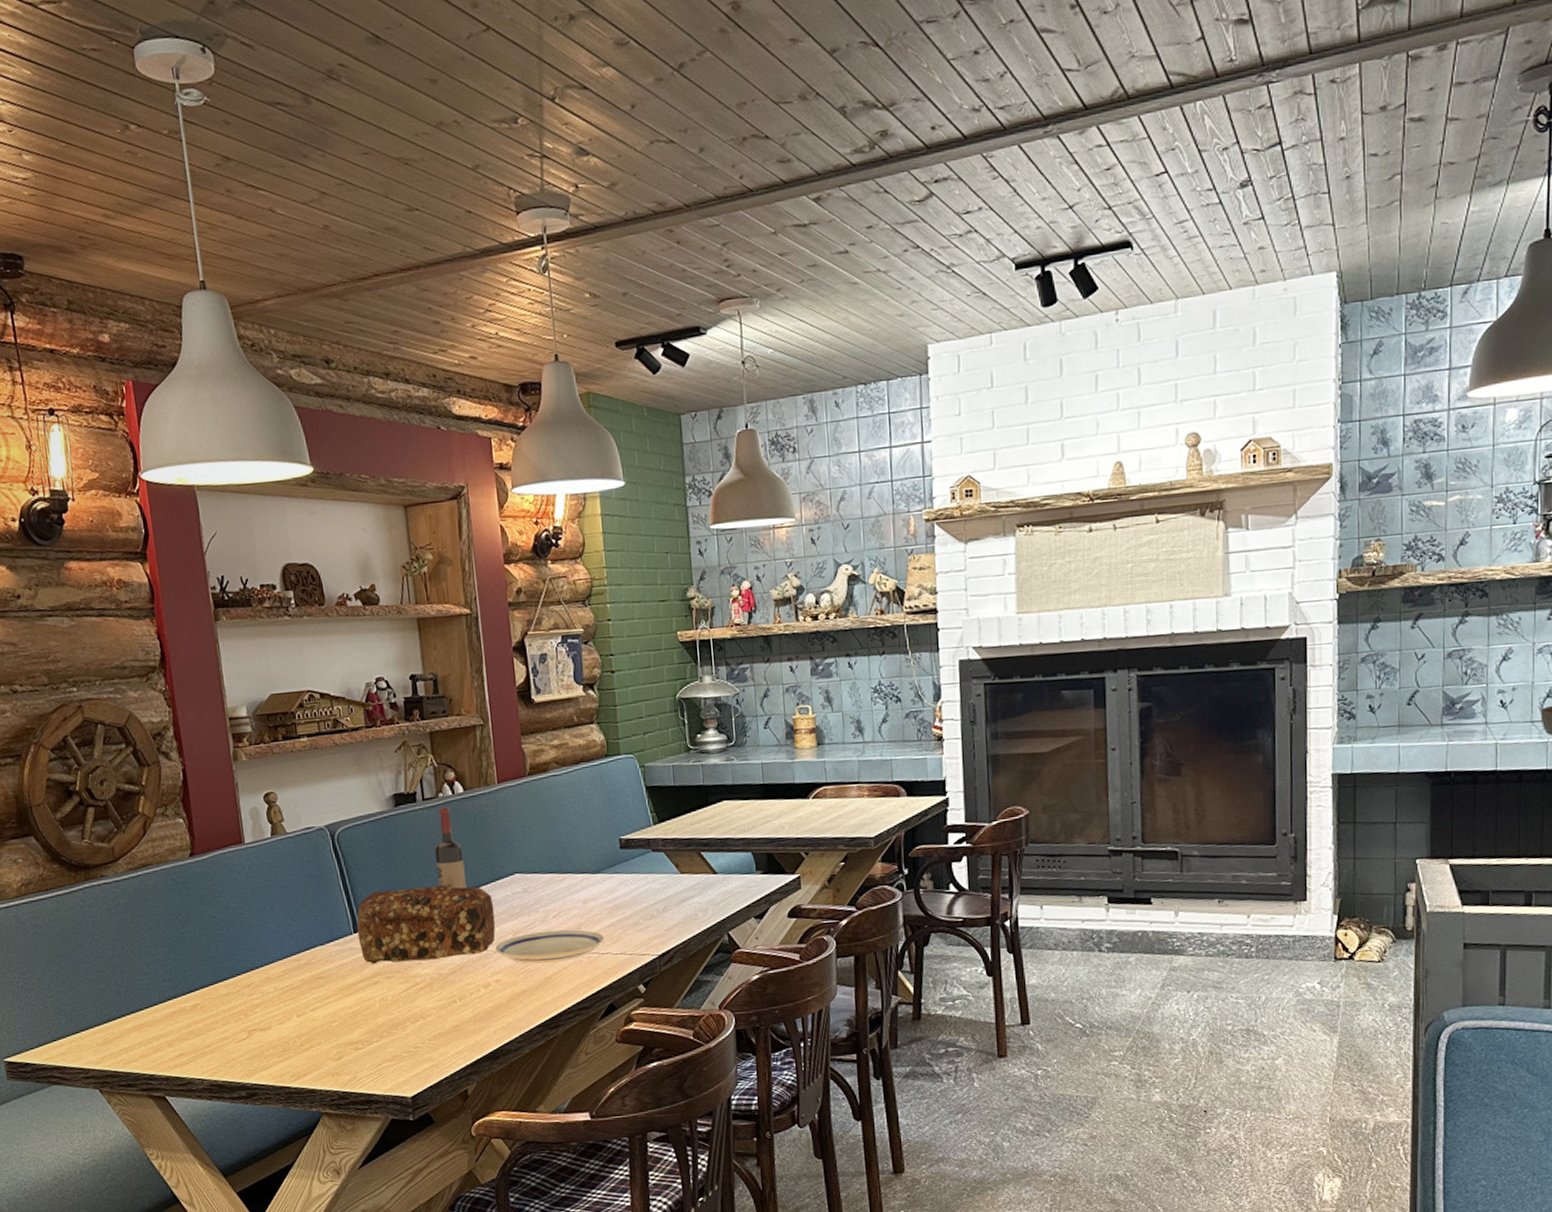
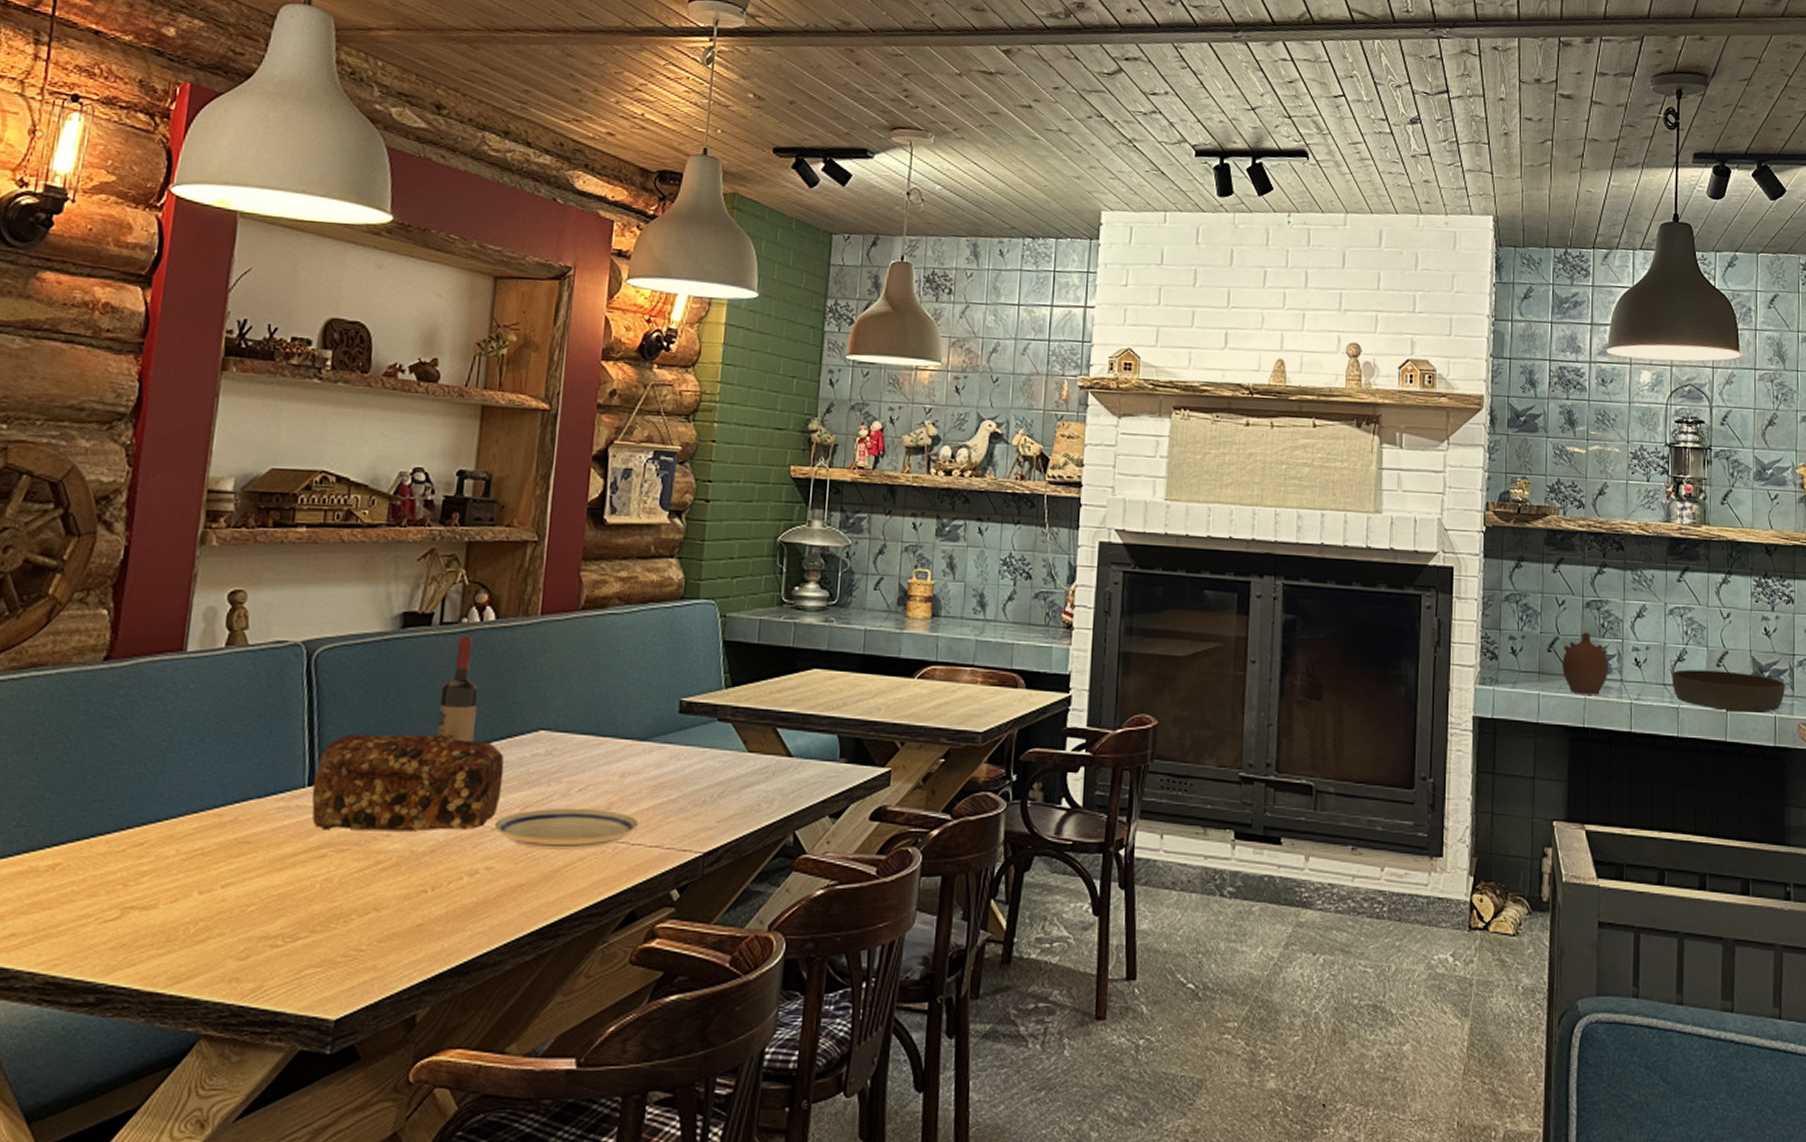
ceramic jug: none [1423,682,1472,742] -> present [1562,632,1608,695]

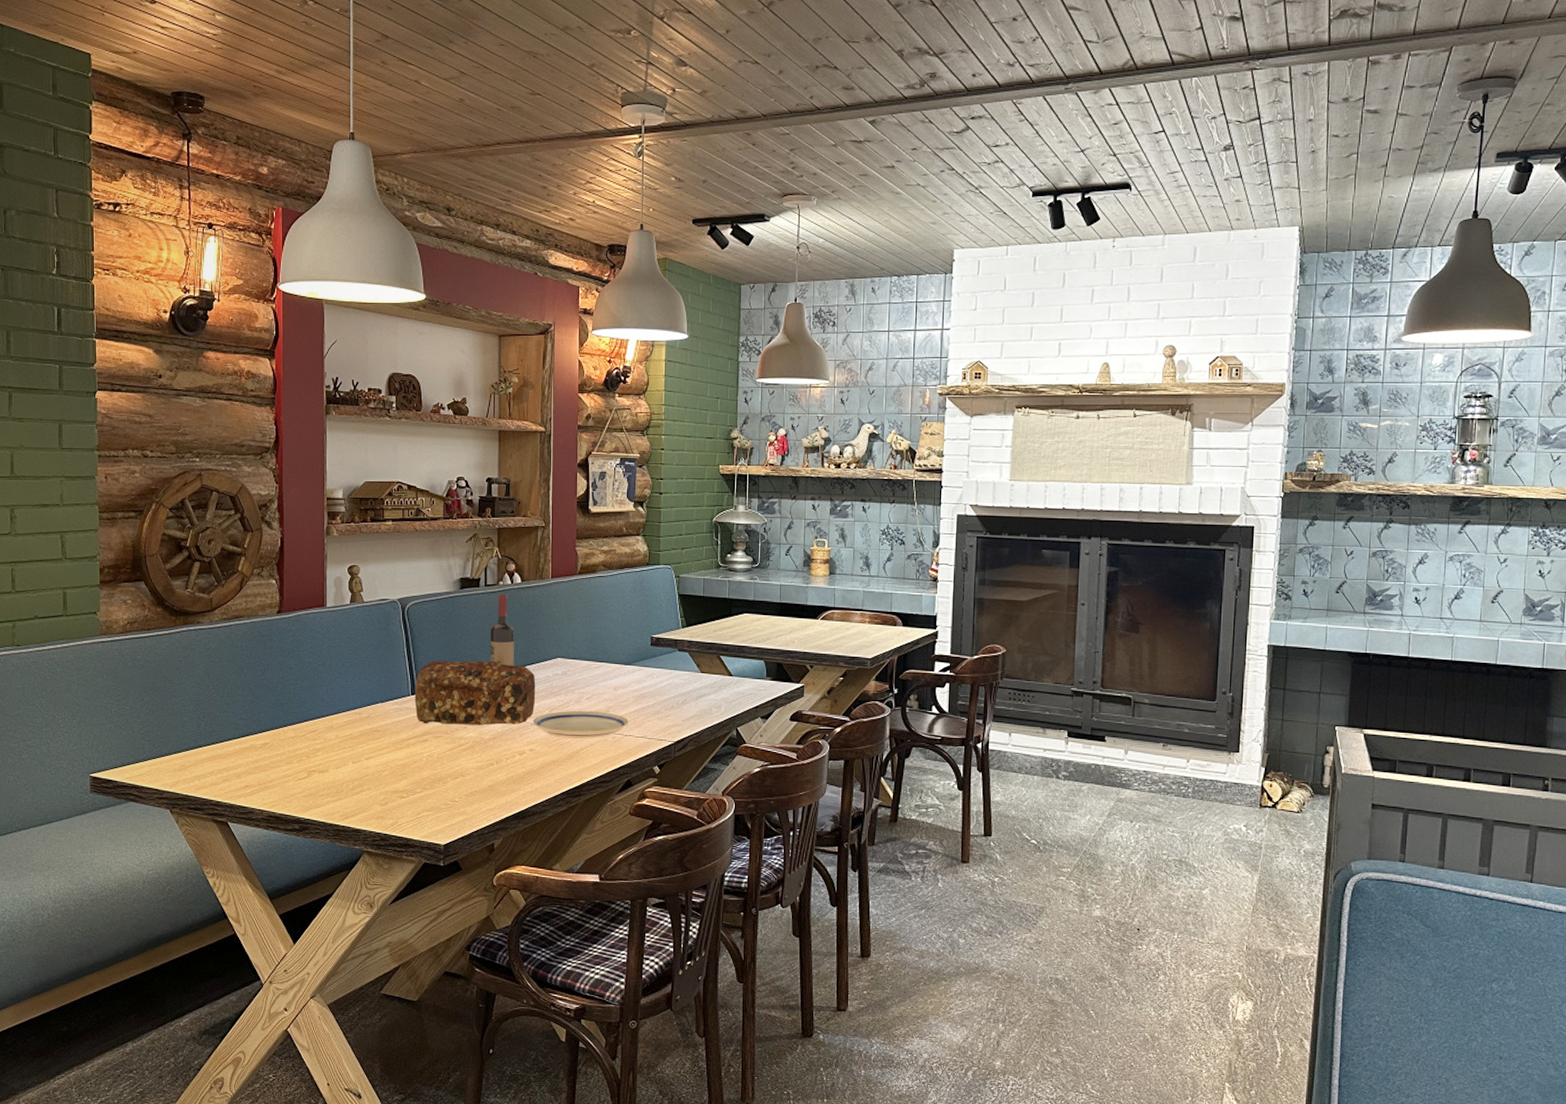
ceramic jug: present [1562,632,1608,695] -> none [1348,577,1391,627]
wooden bowl: present [1672,669,1785,713] -> none [1448,606,1556,641]

